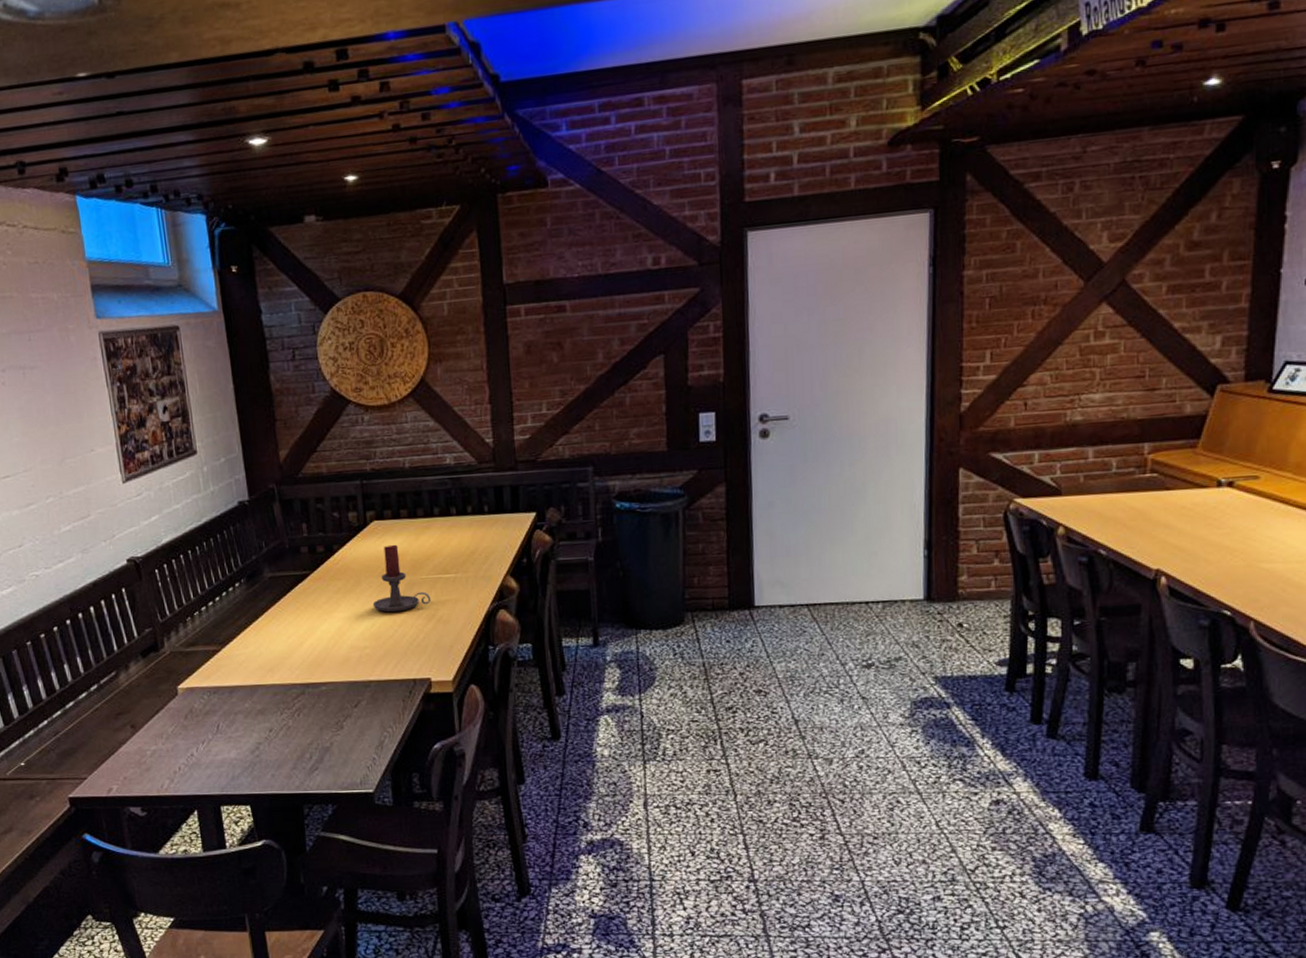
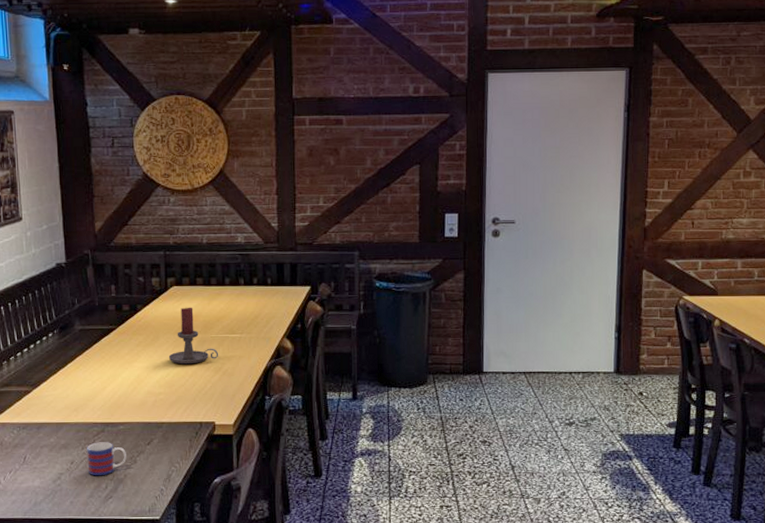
mug: none [286,705,332,745] -> present [87,442,126,476]

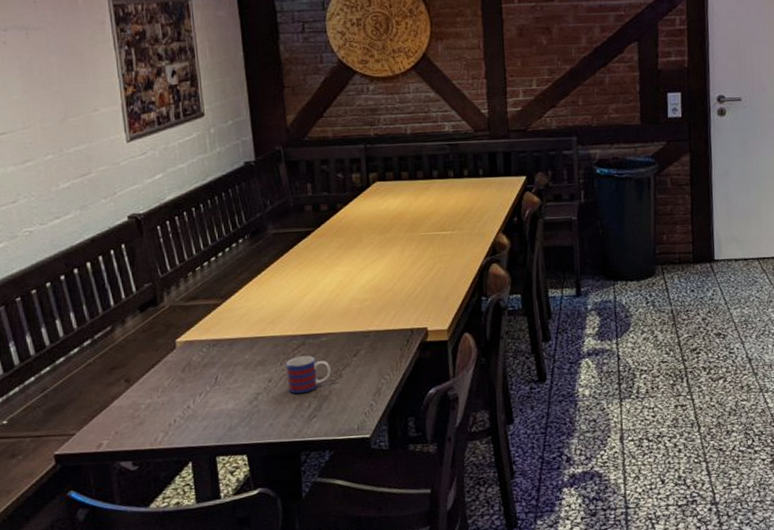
candle holder: present [168,307,219,365] -> none [373,203,429,267]

